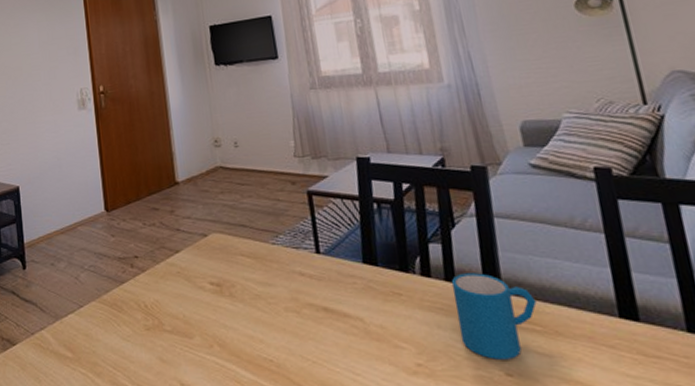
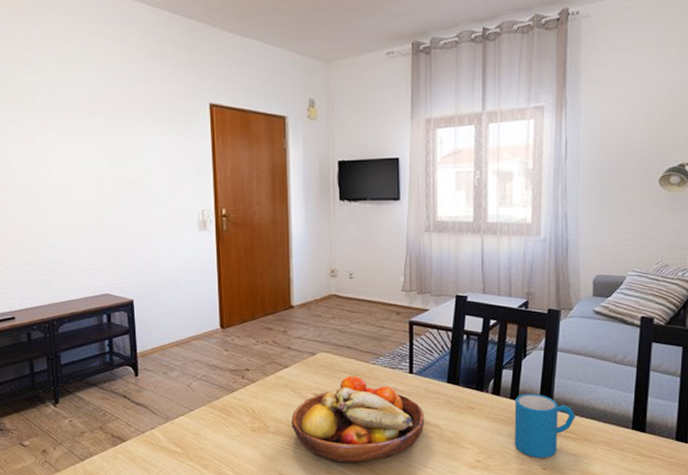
fruit bowl: none [188,259,344,370] -> present [291,376,425,464]

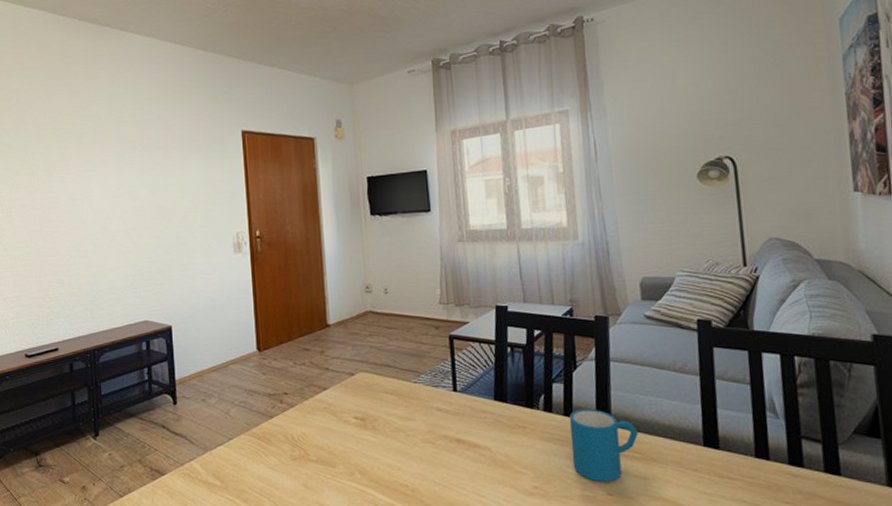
fruit bowl: present [291,376,425,464] -> none [333,396,474,494]

